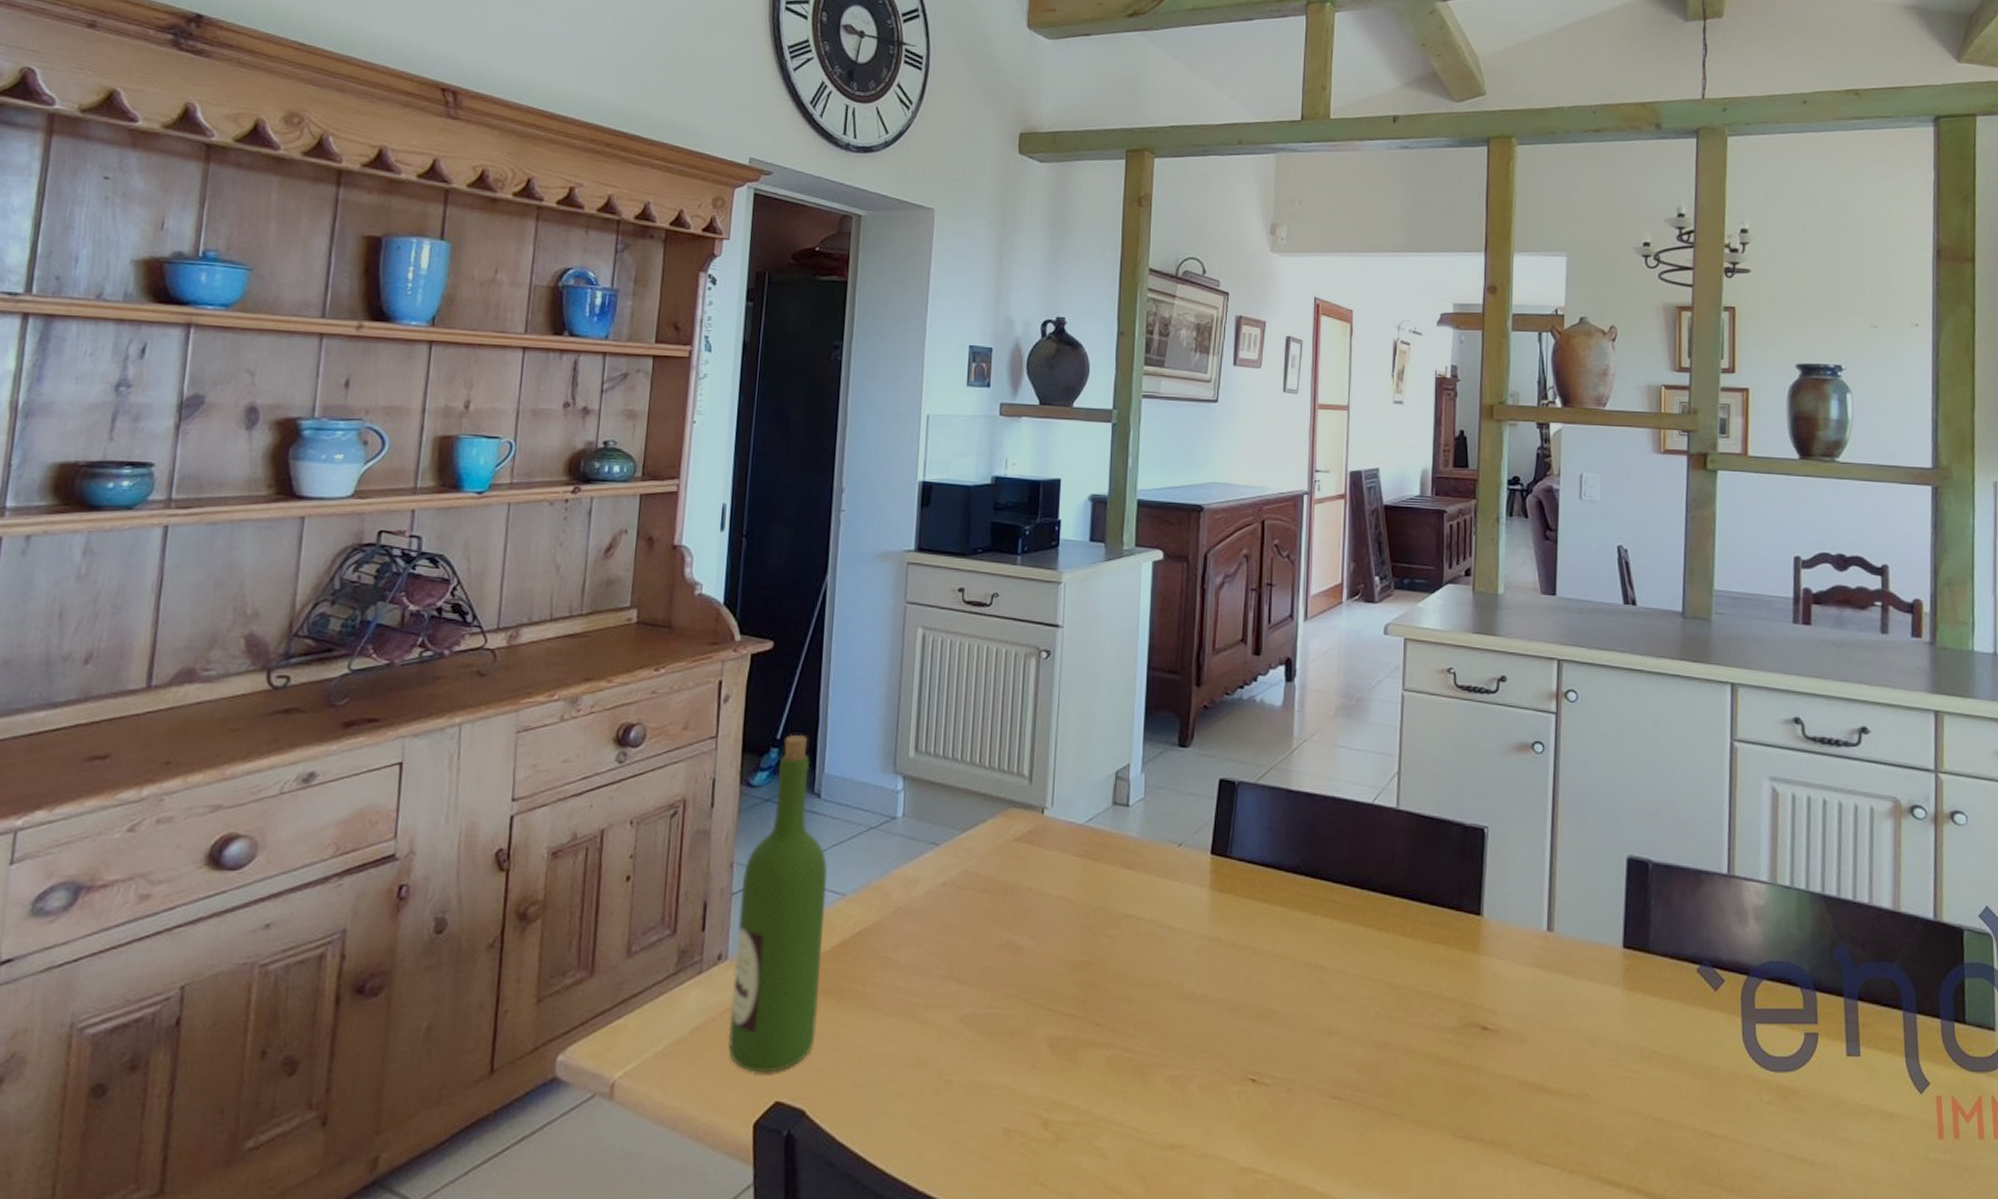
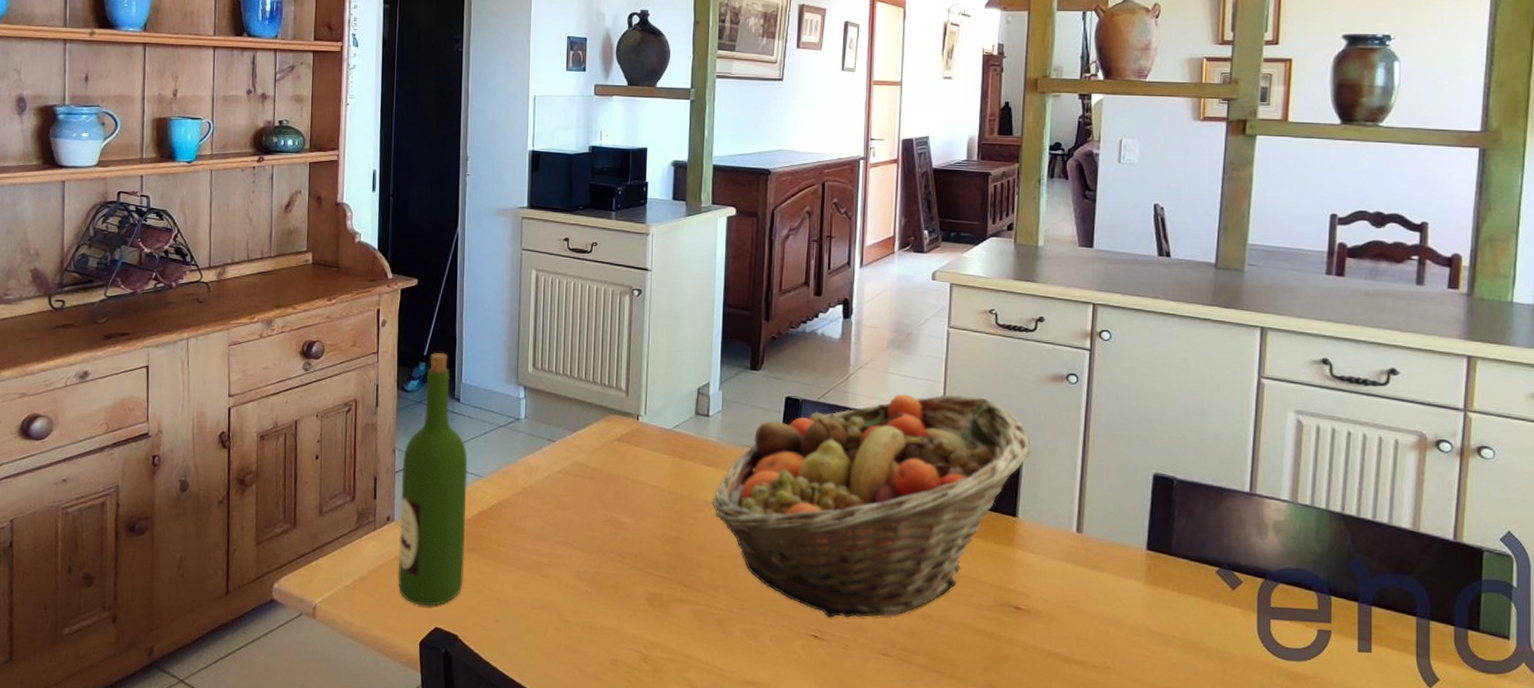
fruit basket: none [1132,770,1497,1054] -> present [713,394,1032,618]

